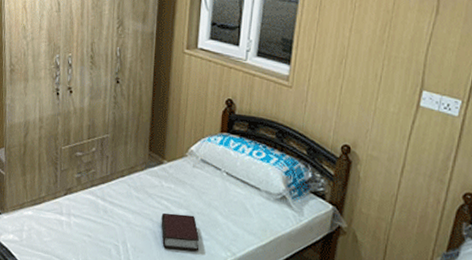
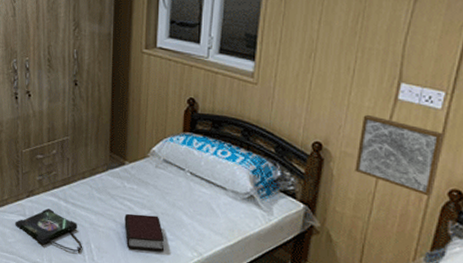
photo frame: none [51,207,118,252] -> present [15,208,82,252]
wall art: none [380,119,460,199] -> present [355,114,444,197]

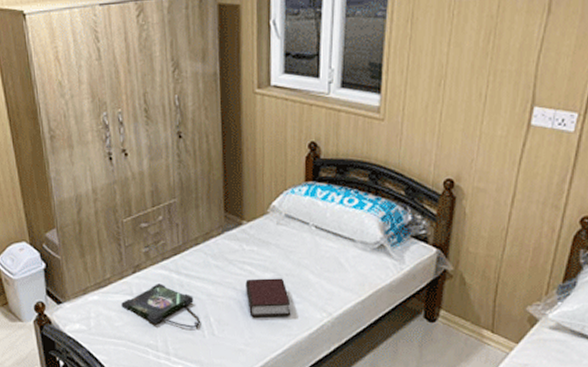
wall art: present [355,114,444,197] -> none [488,144,577,226]

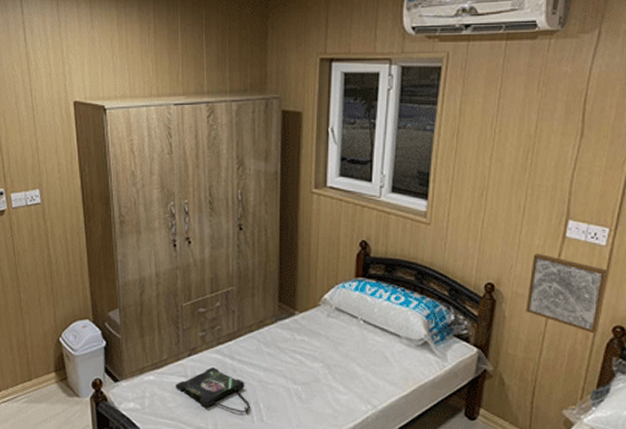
bible: present [245,278,291,318] -> none [295,368,338,407]
wall art: none [488,144,577,226] -> present [526,253,609,334]

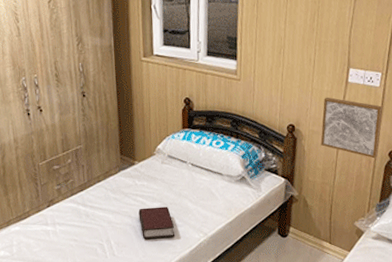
photo frame: present [176,367,250,413] -> none [38,214,103,251]
bible: none [295,368,338,407] -> present [138,206,175,240]

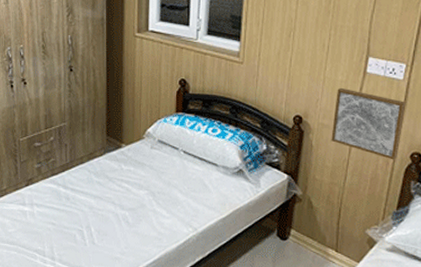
bible: present [138,206,175,240] -> none [123,195,162,230]

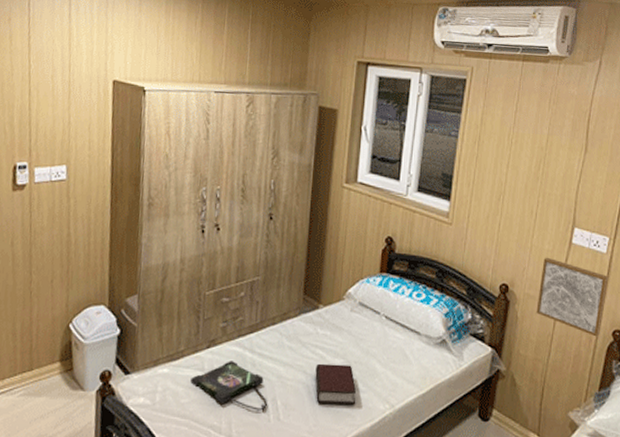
photo frame: none [15,196,82,237] -> present [190,361,267,411]
bible: none [123,195,162,230] -> present [315,363,357,405]

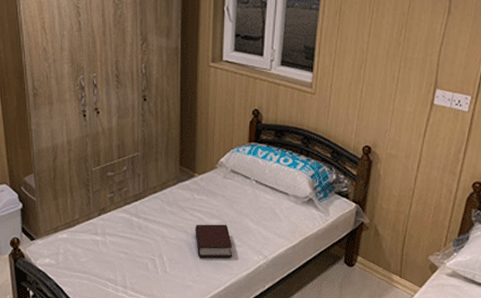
photo frame: present [190,361,267,411] -> none [87,225,155,265]
wall art: present [536,257,609,337] -> none [398,118,470,189]

